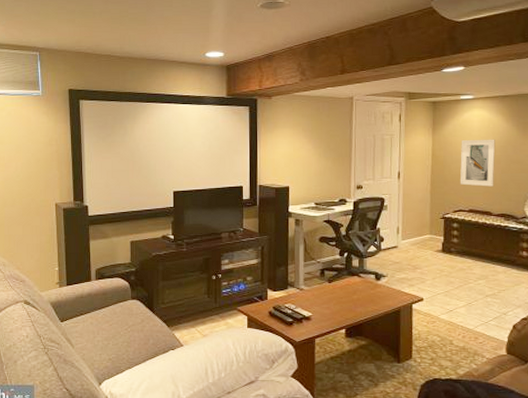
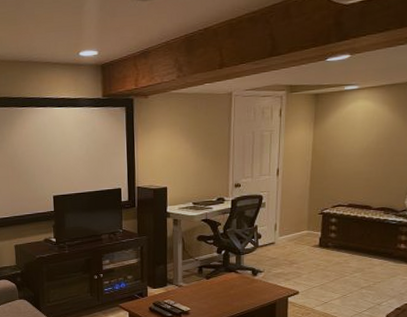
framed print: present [459,139,496,187] -> none [340,131,379,181]

